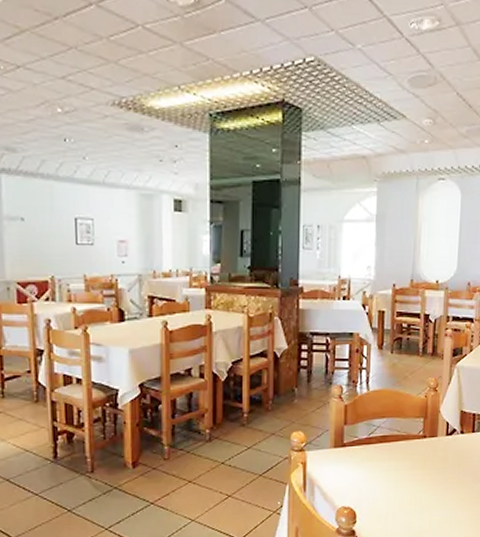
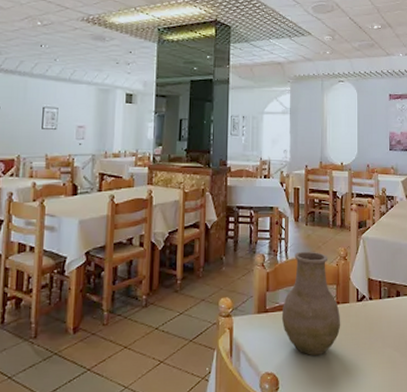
vase: none [360,381,427,491] -> present [281,251,341,356]

